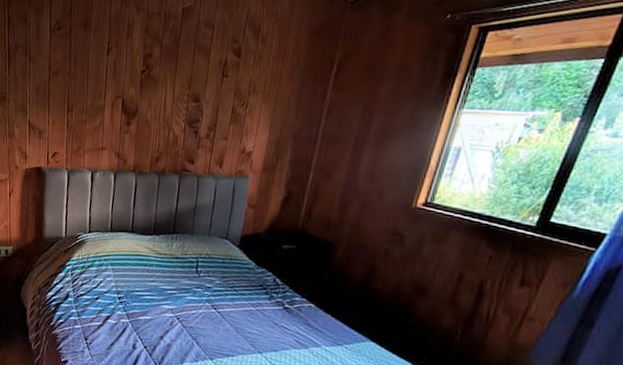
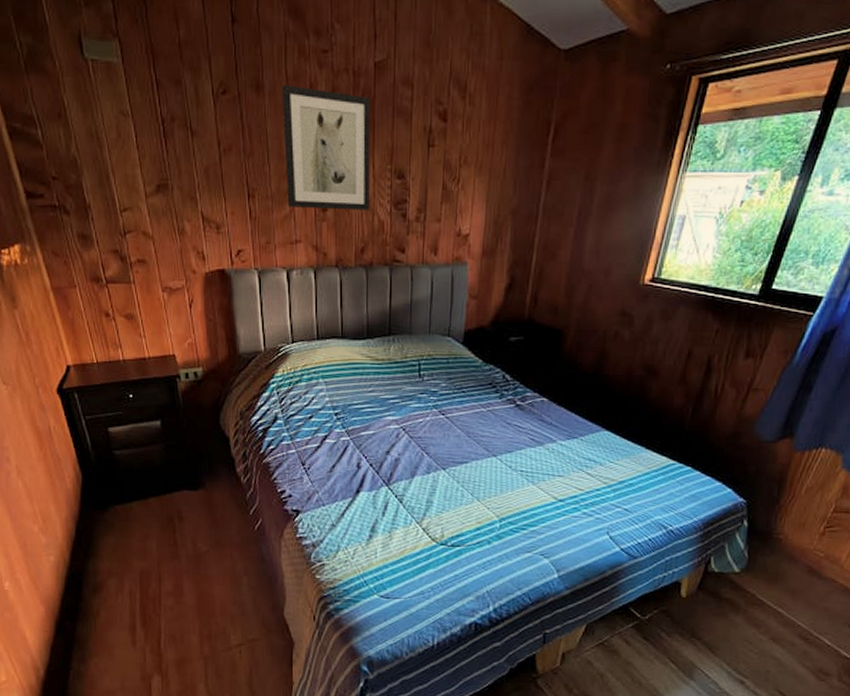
wall art: none [99,23,177,127] -> present [281,84,371,210]

